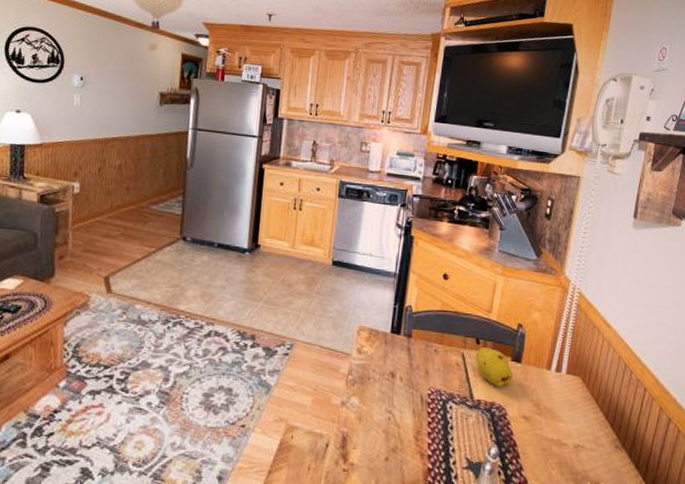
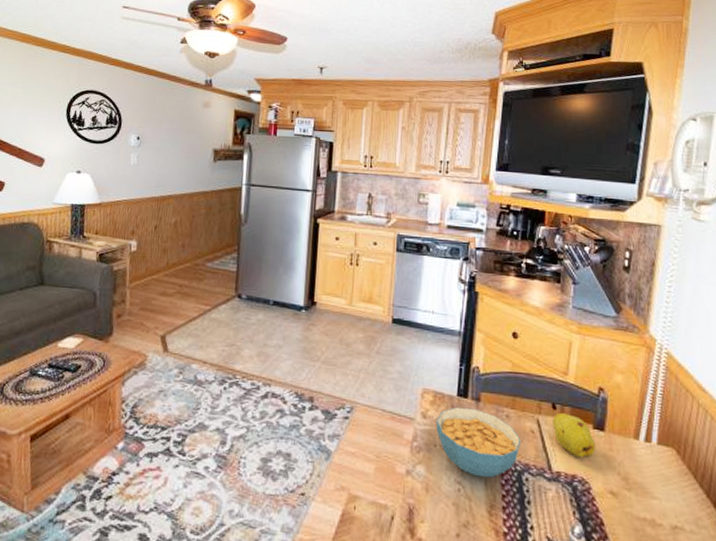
cereal bowl: none [370,342,448,407] -> present [436,406,522,478]

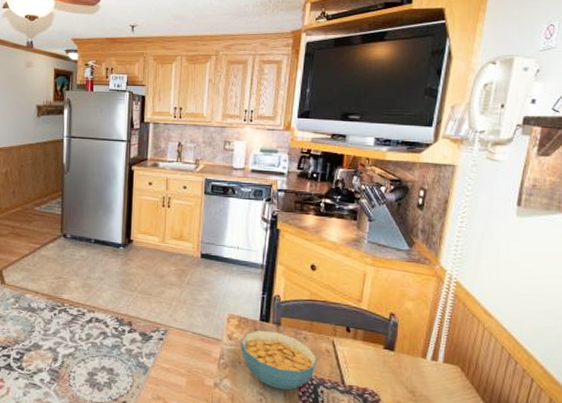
fruit: present [552,413,596,458] -> none [346,335,385,374]

